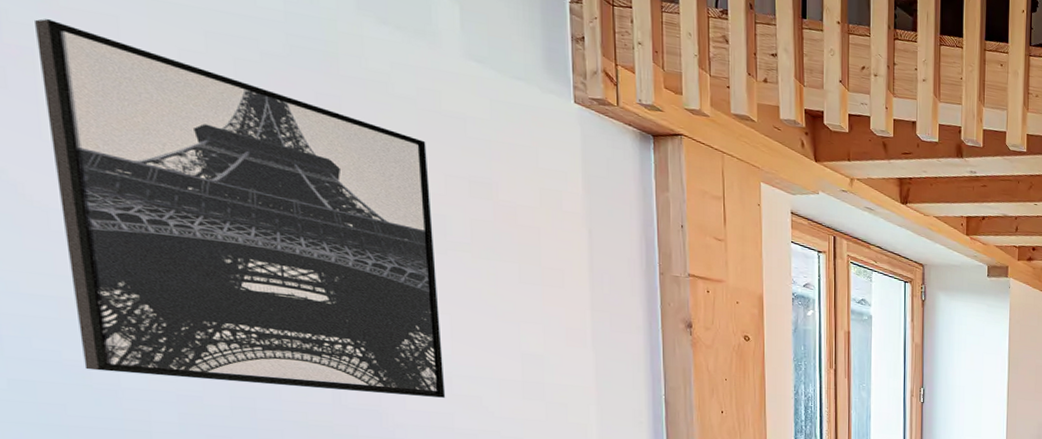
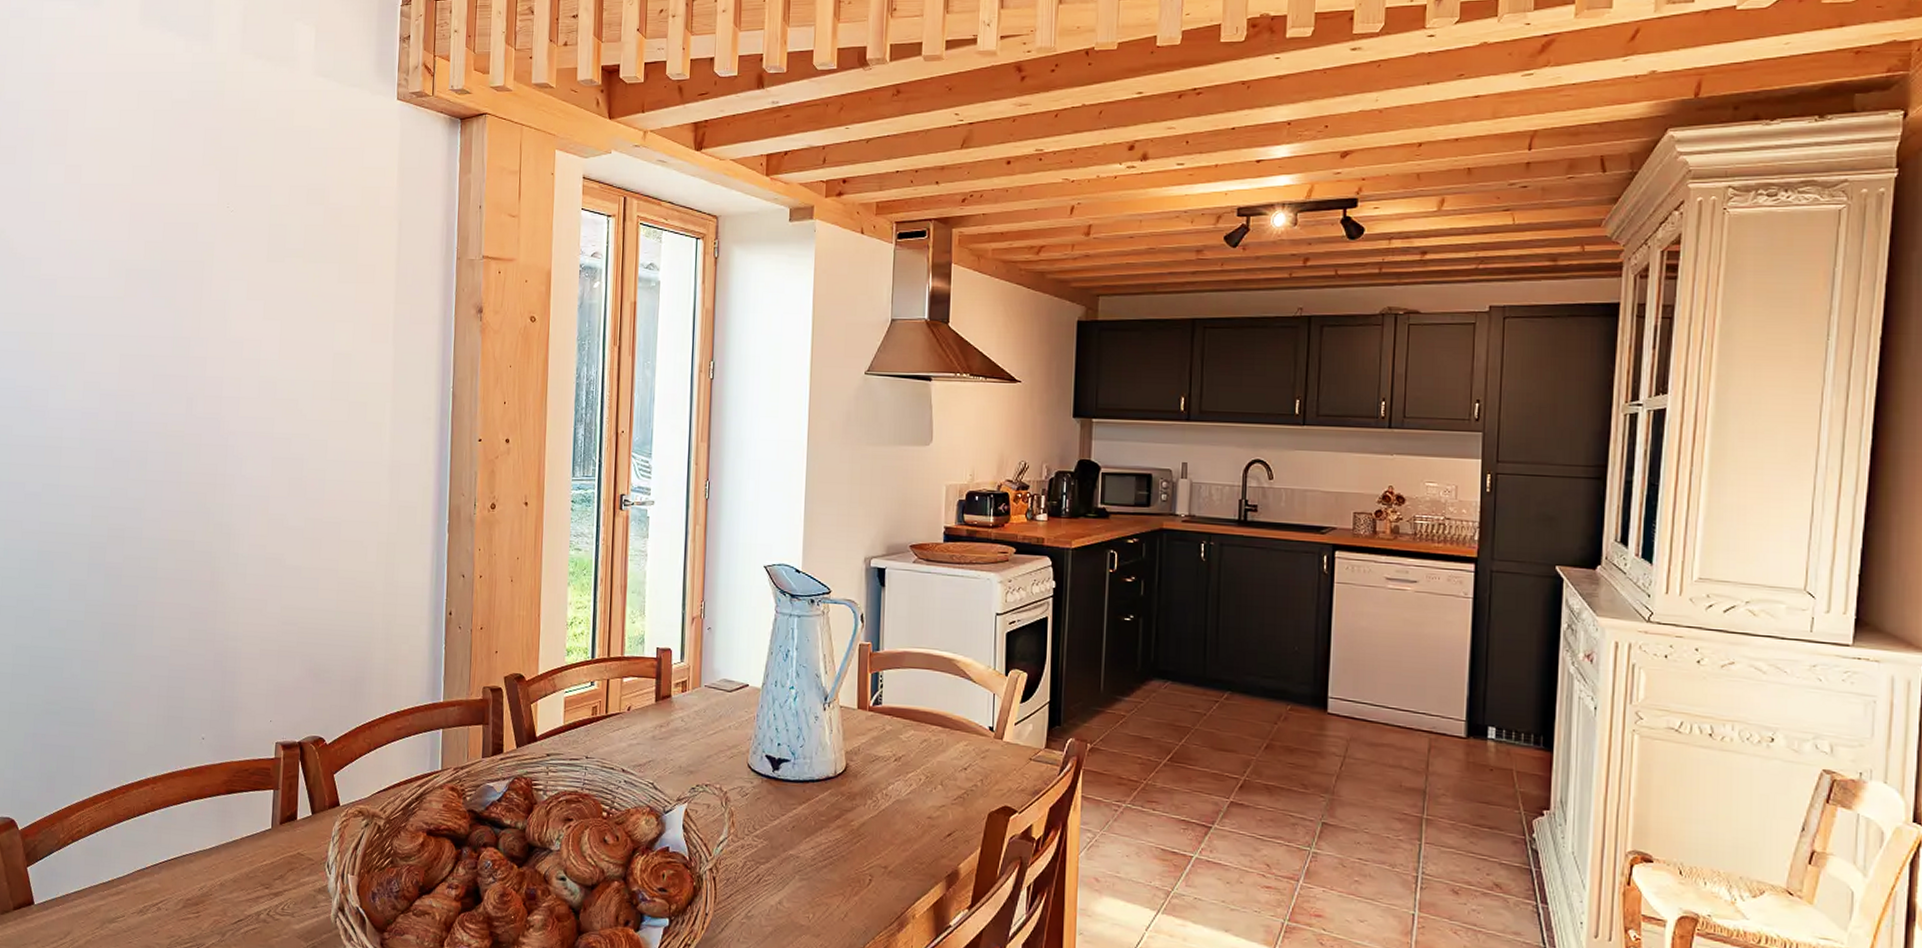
wall art: present [33,18,446,398] -> none [28,102,279,403]

